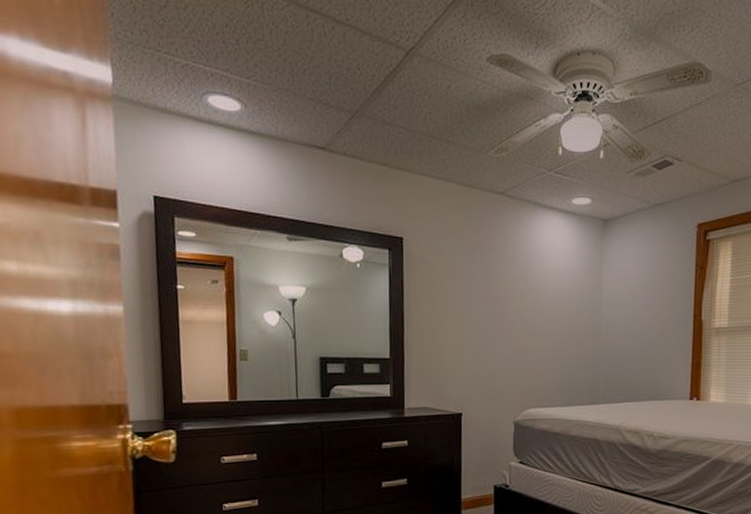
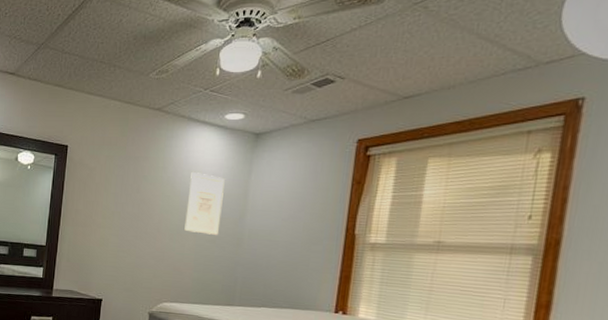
wall art: none [542,264,578,331] -> present [184,172,225,235]

